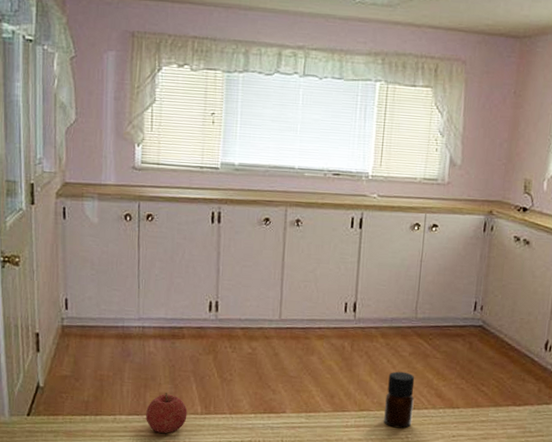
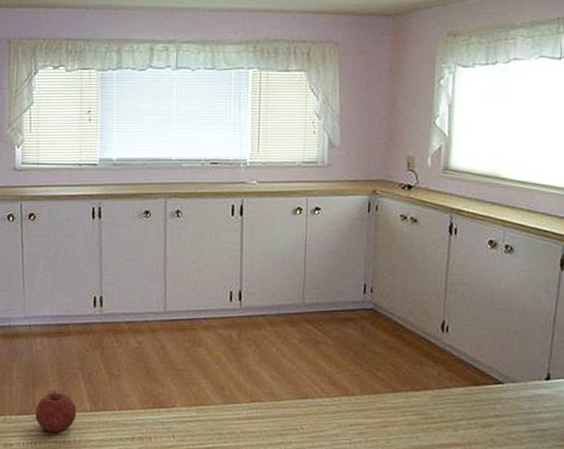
bottle: present [384,371,415,429] -> none [277,359,307,419]

